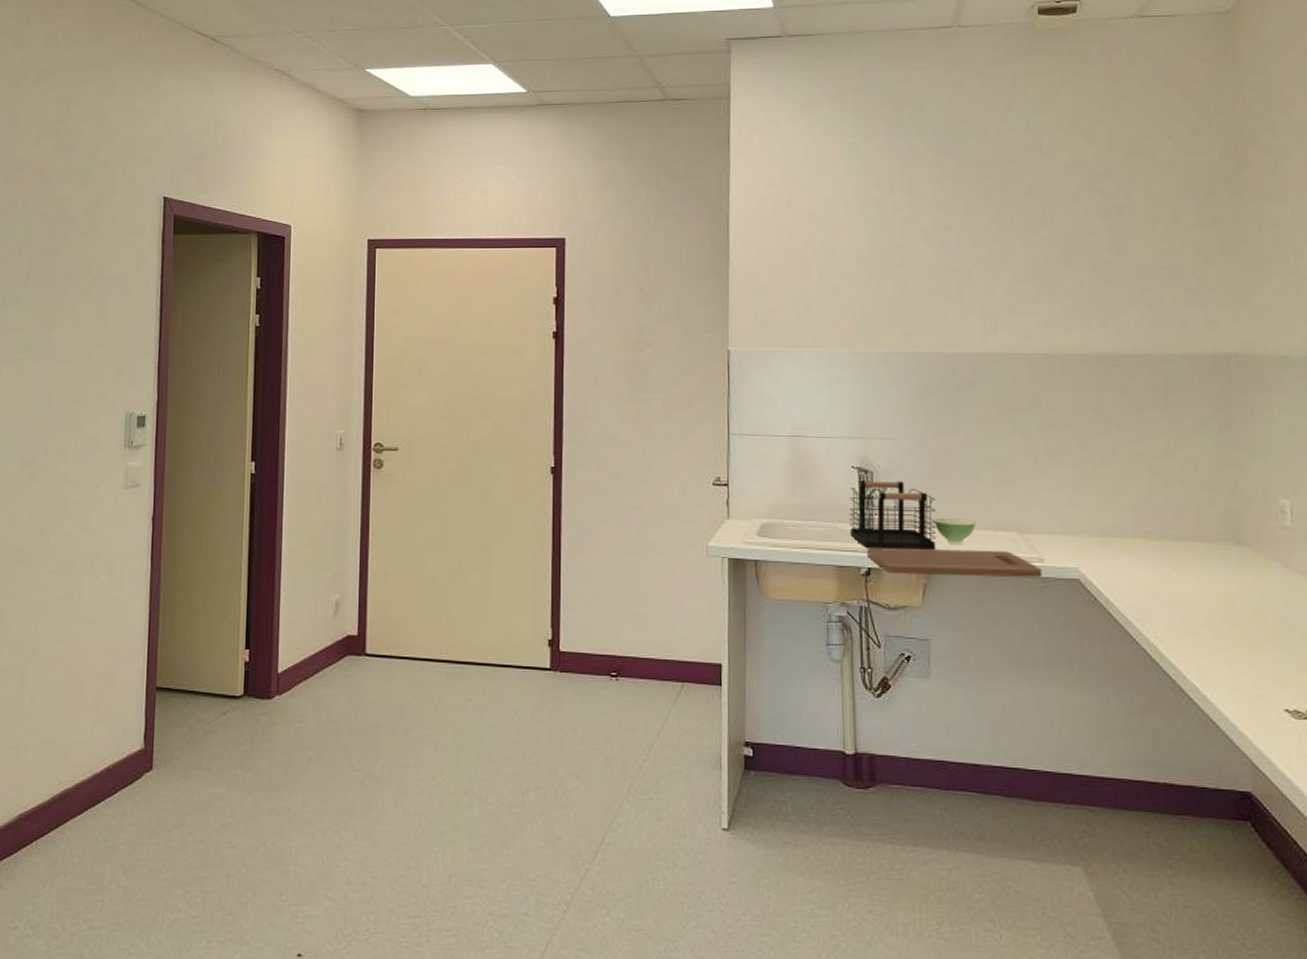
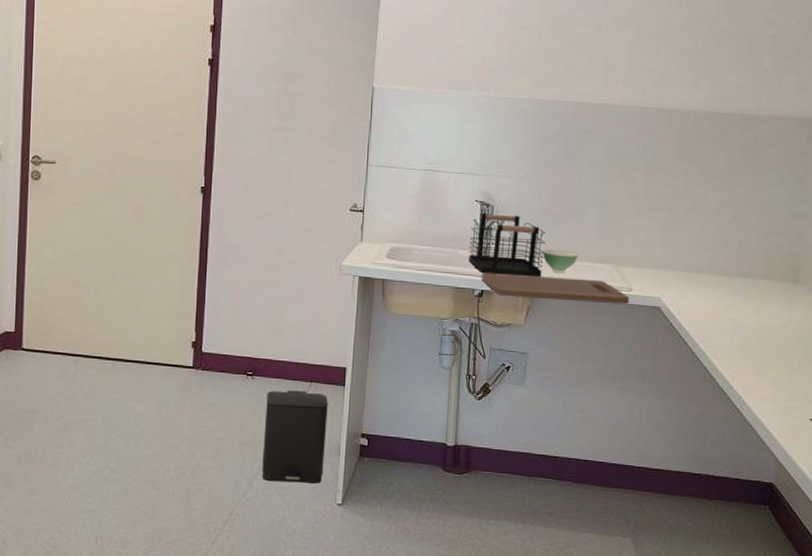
pedal bin: none [633,692,705,804] -> present [262,390,328,483]

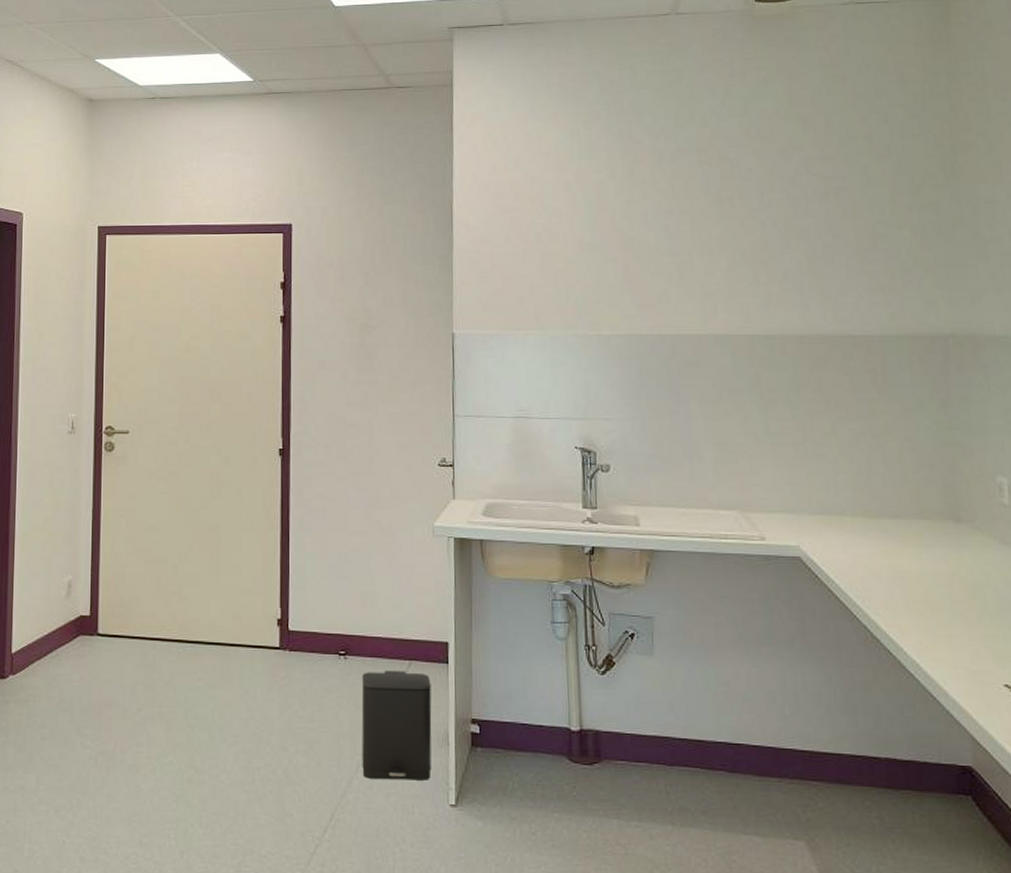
dish rack: present [468,213,546,277] -> none [573,461,659,528]
cutting board: present [481,272,630,305] -> none [590,527,764,556]
bowl: present [542,250,578,274] -> none [656,498,698,524]

